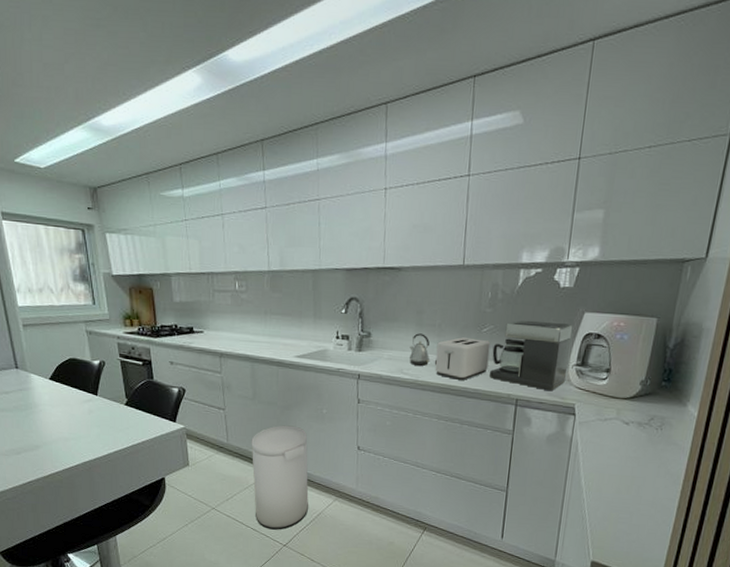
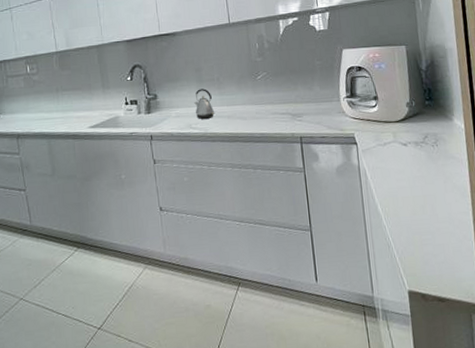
pedal bin: present [251,425,309,530] -> none [54,196,120,313]
toaster: present [434,337,491,380] -> none [218,86,269,127]
coffee maker: present [490,320,573,391] -> none [269,61,340,125]

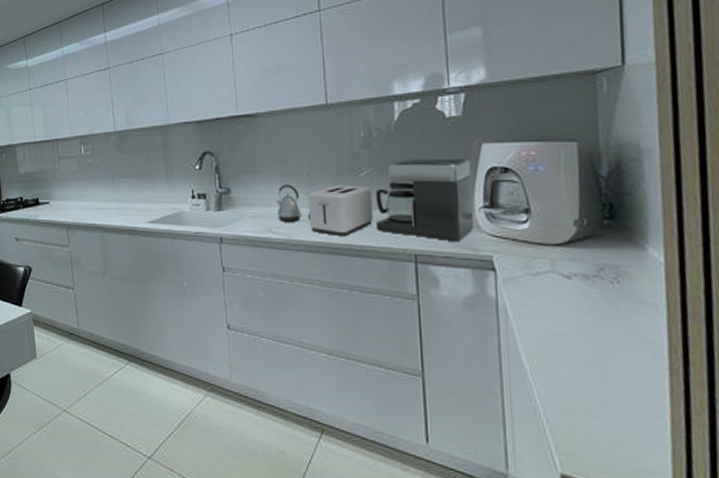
toaster: none [218,86,269,127] -> present [307,185,373,236]
coffee maker: none [269,61,340,125] -> present [375,158,474,242]

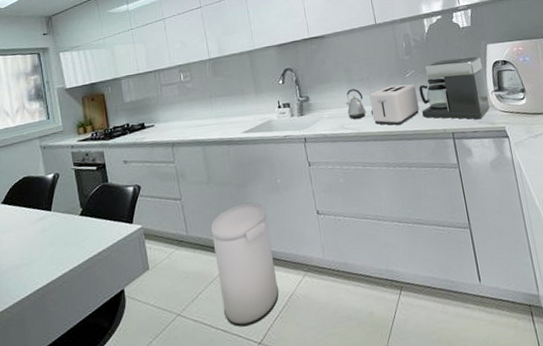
pedal bin: none [104,303,176,437] -> present [211,202,279,327]

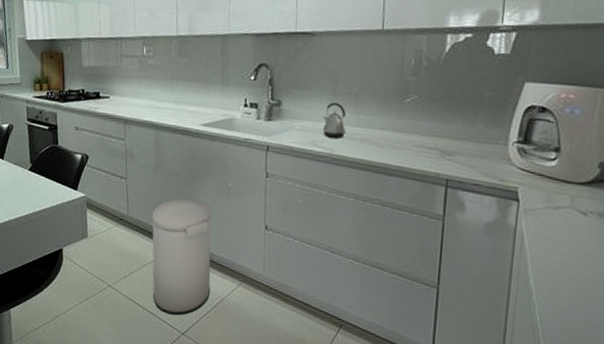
toaster: present [369,84,420,125] -> none [350,108,415,156]
coffee maker: present [418,57,490,120] -> none [414,90,512,172]

